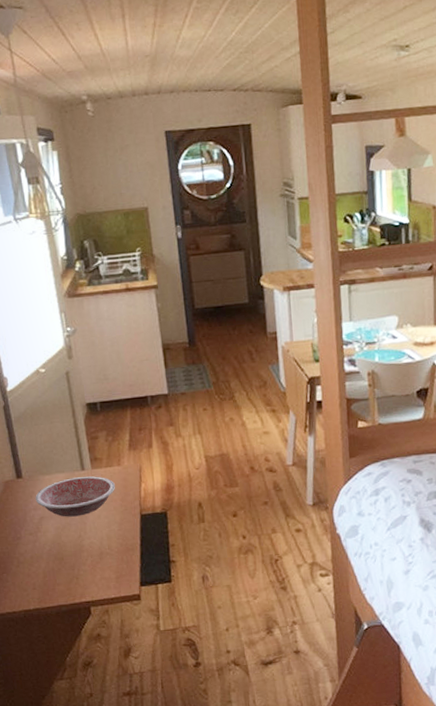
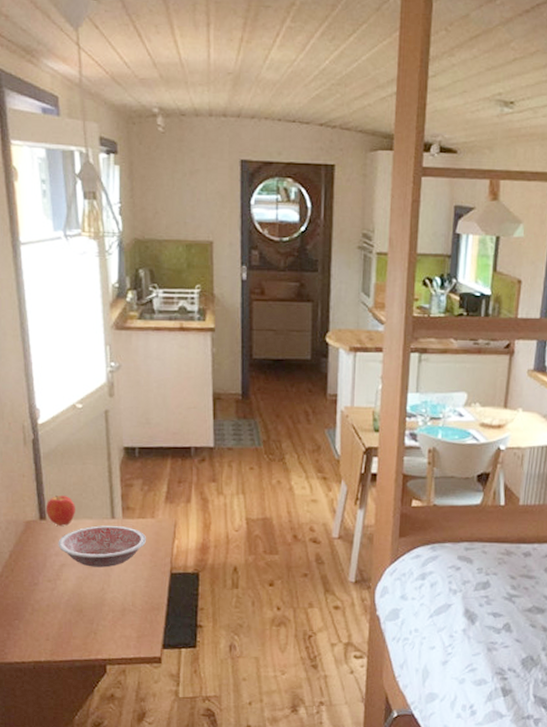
apple: none [21,453,48,482] -> present [45,495,75,526]

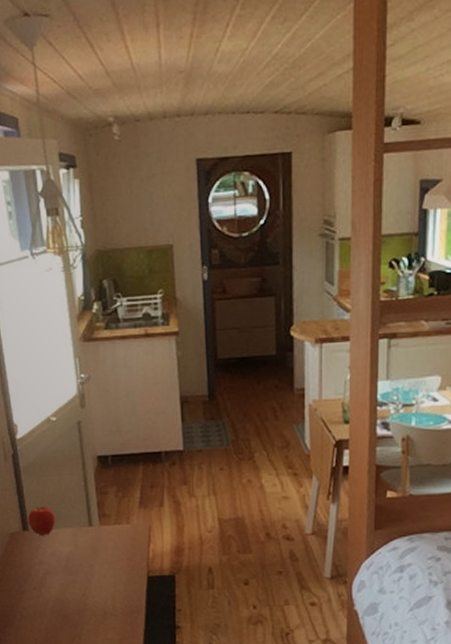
bowl: present [58,526,147,568] -> none [41,533,124,574]

